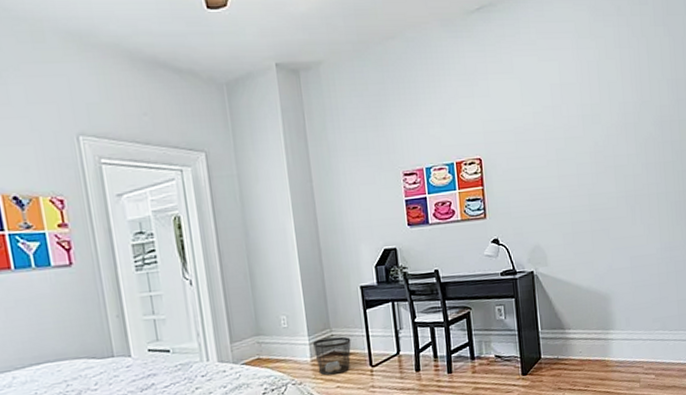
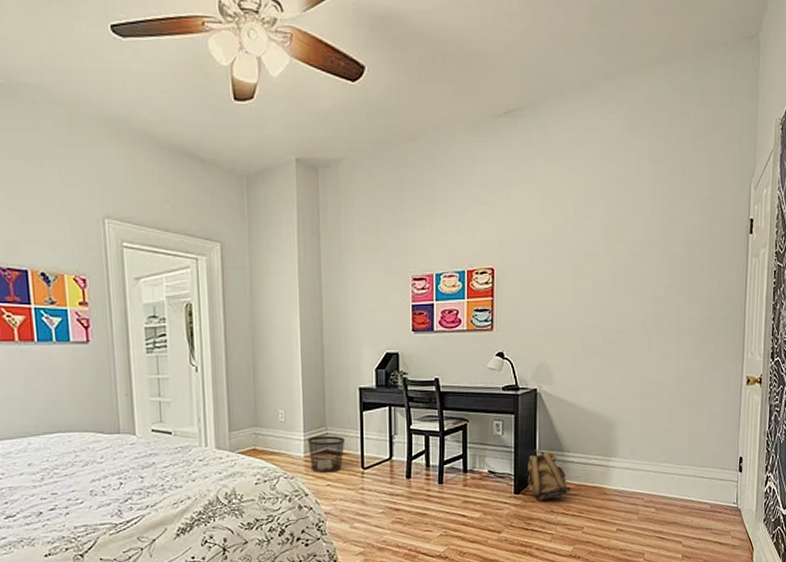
backpack: none [532,329,576,380] -> present [528,449,572,501]

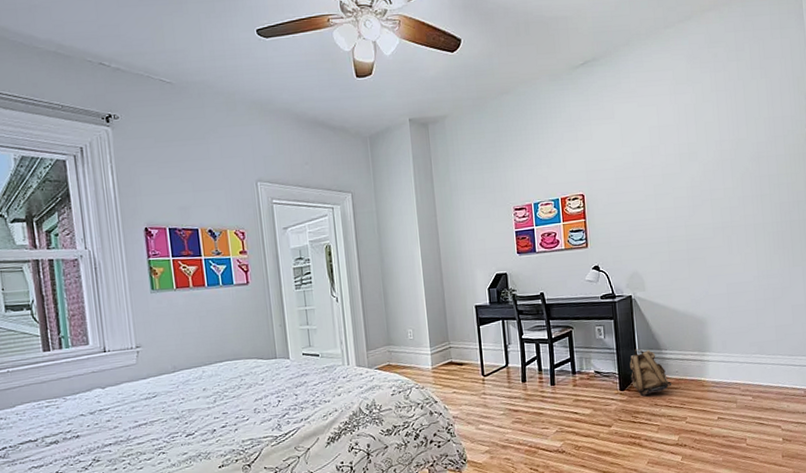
waste bin: present [308,436,345,474] -> none [434,348,466,383]

